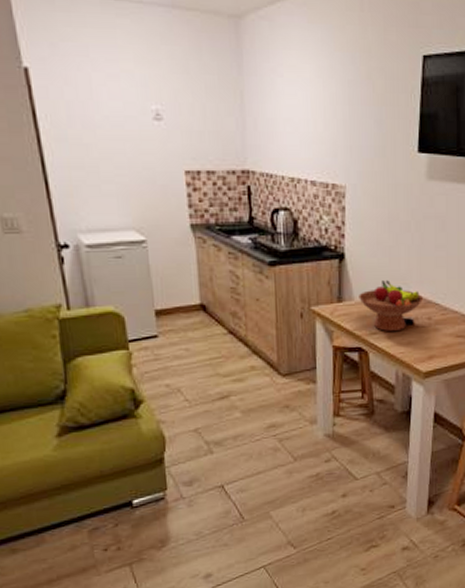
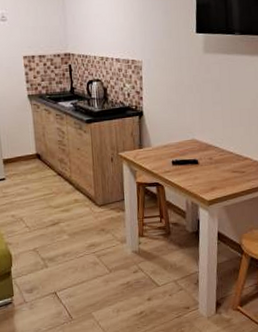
fruit bowl: present [359,280,424,332] -> none [155,130,206,170]

